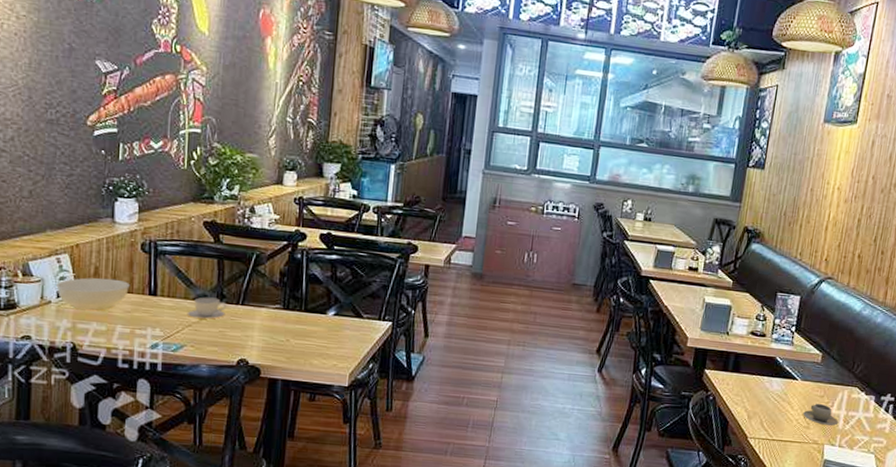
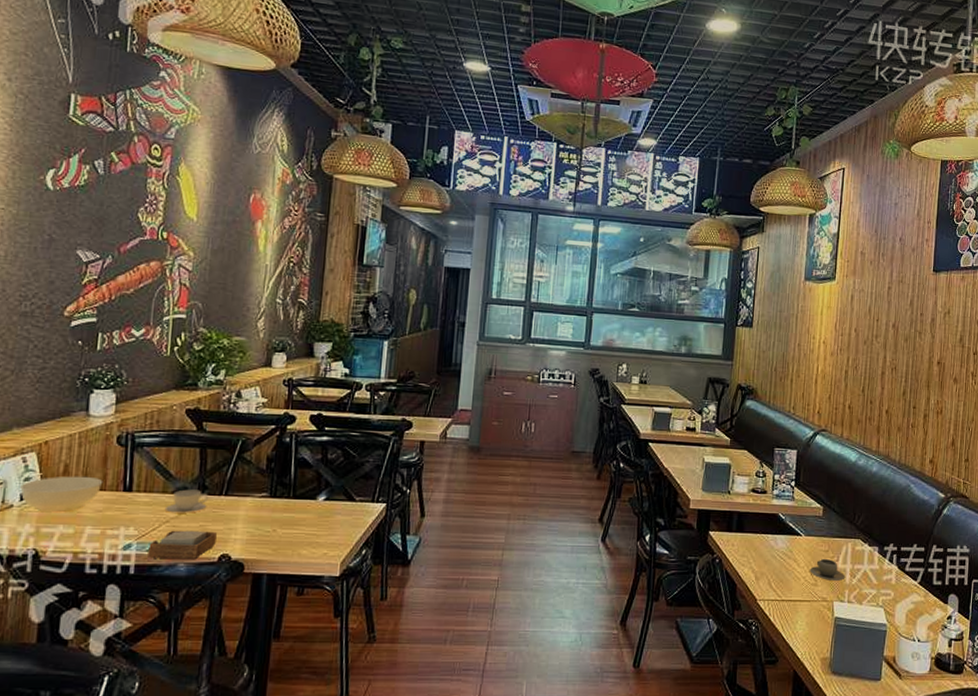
napkin holder: none [173,333,235,361] -> present [148,530,217,559]

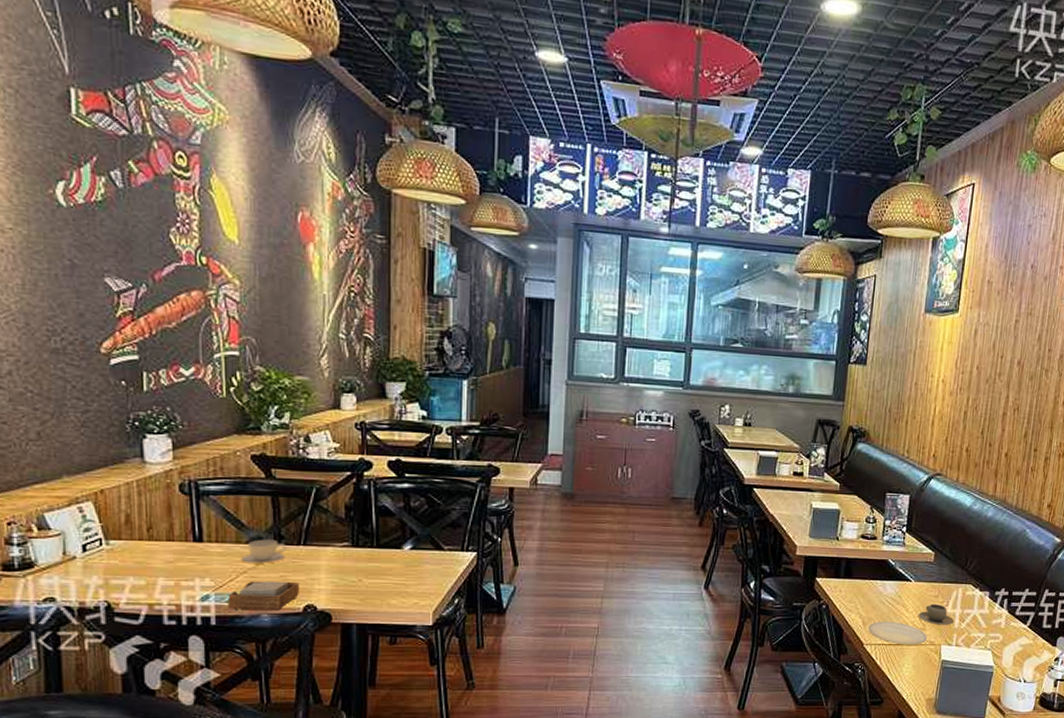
bowl: present [20,476,103,513] -> none [80,526,170,564]
plate: none [760,576,819,601] -> present [868,621,927,645]

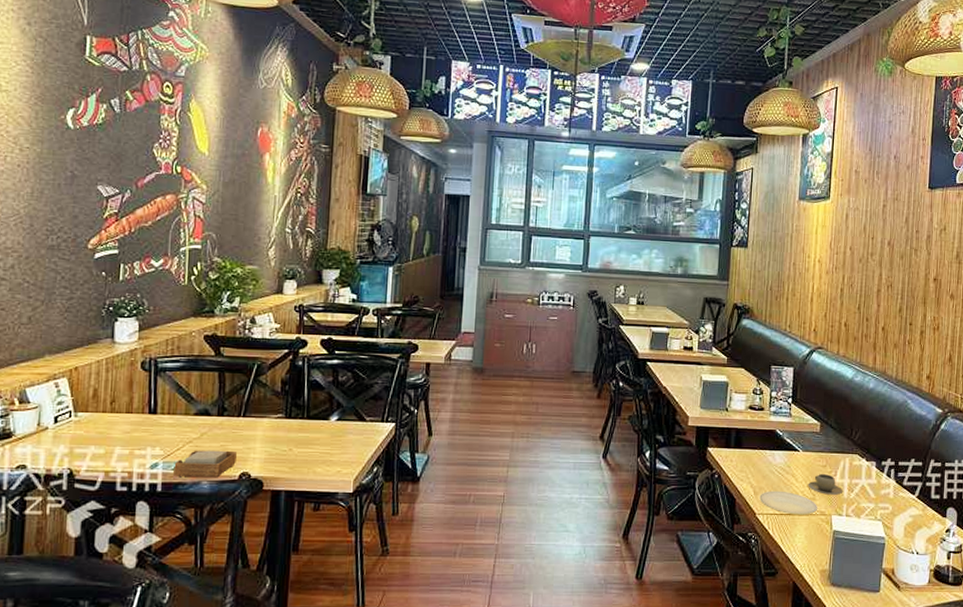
teacup: present [240,539,287,564] -> none [187,411,229,434]

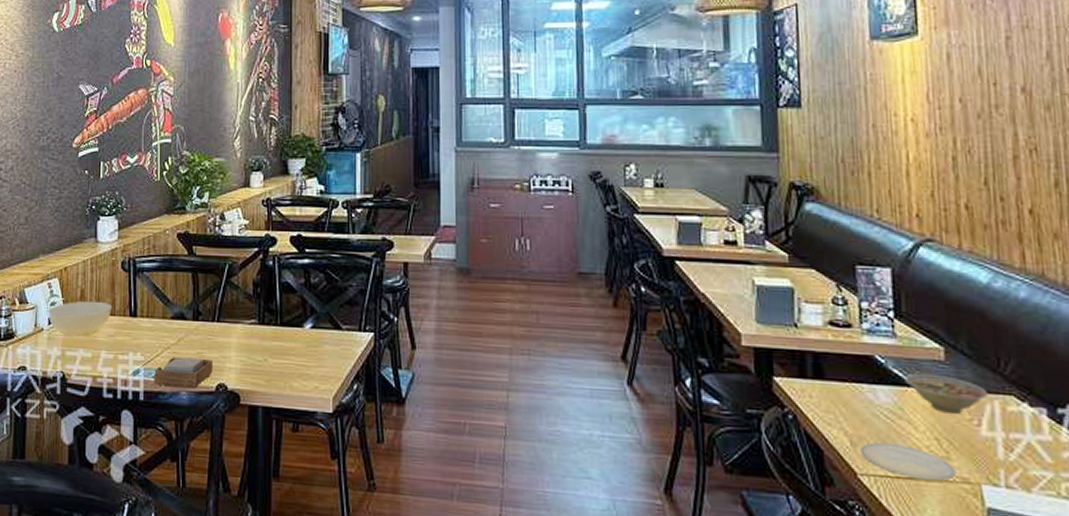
bowl: none [54,399,130,434] -> present [48,301,113,337]
soup bowl: none [793,441,843,469] -> present [905,373,988,415]
teacup: present [808,474,844,495] -> none [935,422,997,455]

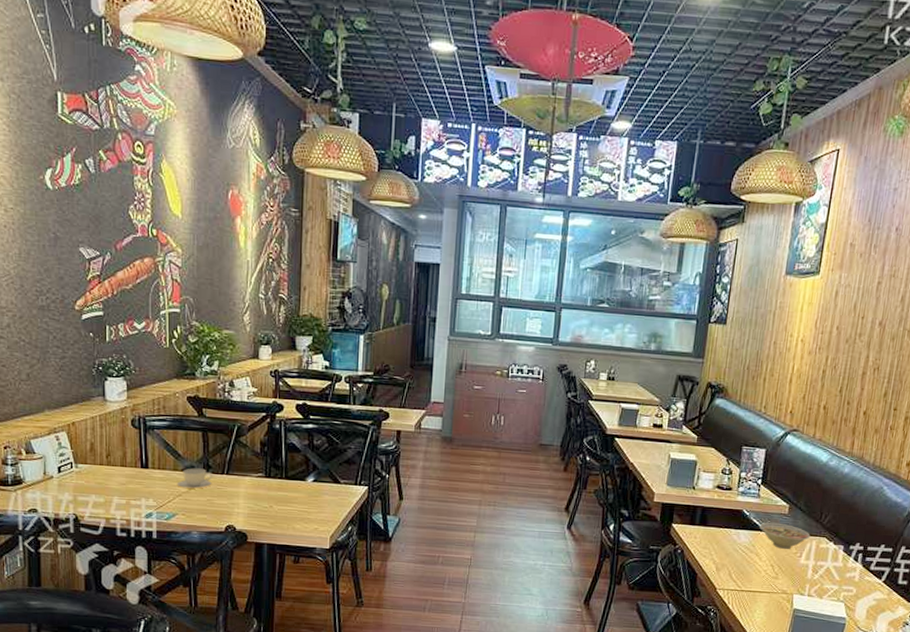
bowl: present [48,301,113,337] -> none [57,453,124,485]
napkin holder: present [154,356,213,387] -> none [166,502,222,528]
teacup: none [165,315,203,340] -> present [176,468,213,489]
plate: present [859,442,956,482] -> none [721,568,780,593]

